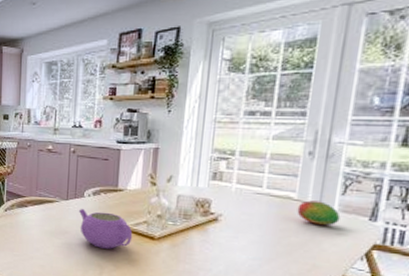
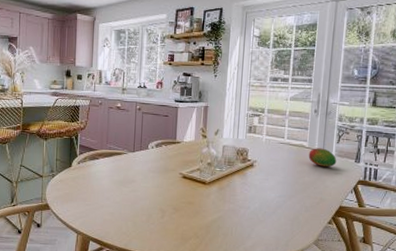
teapot: present [79,209,133,249] -> none [144,160,189,194]

